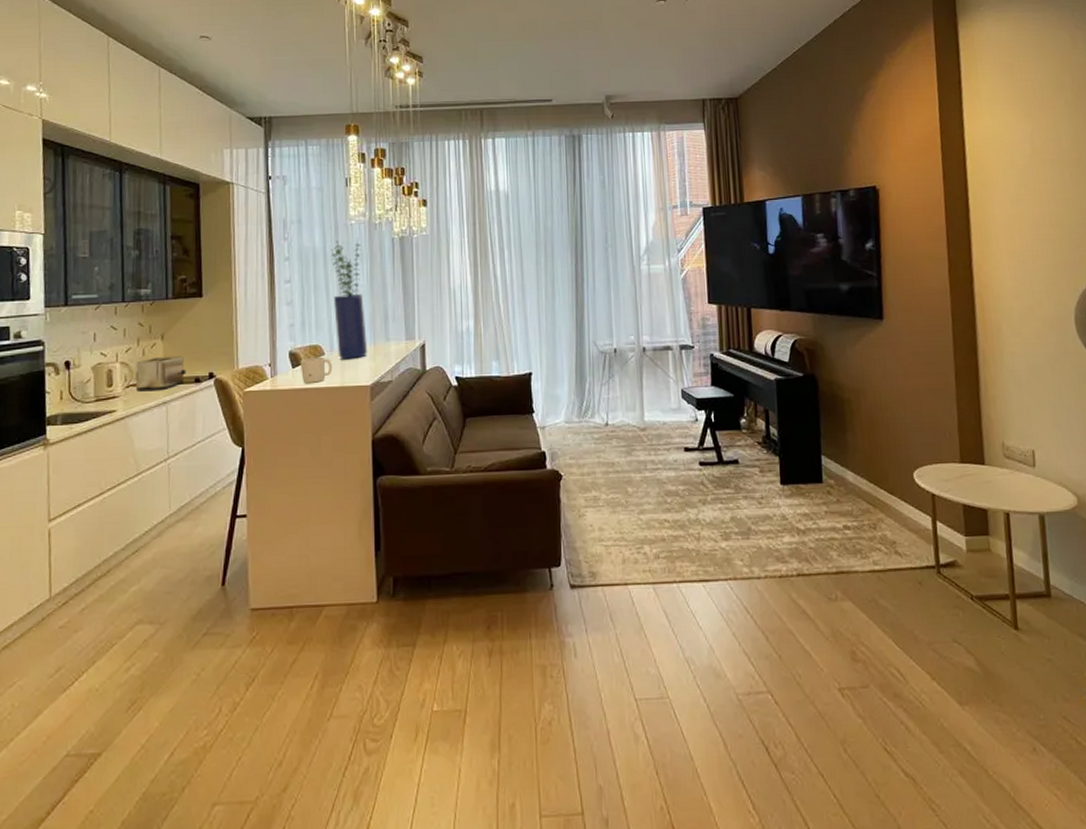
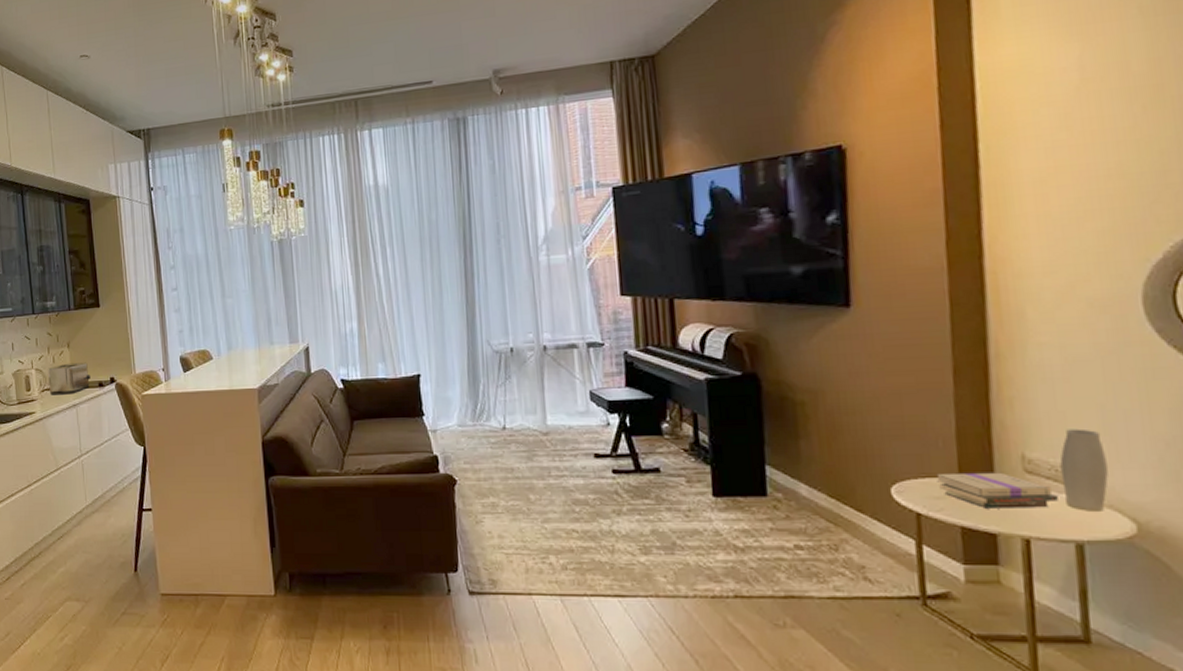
mug: present [300,356,333,383] -> none [190,361,221,387]
vase: present [330,237,368,360] -> none [212,243,254,364]
books: none [945,457,1027,488] -> present [936,472,1058,508]
vase: none [1027,421,1058,489] -> present [1059,428,1109,513]

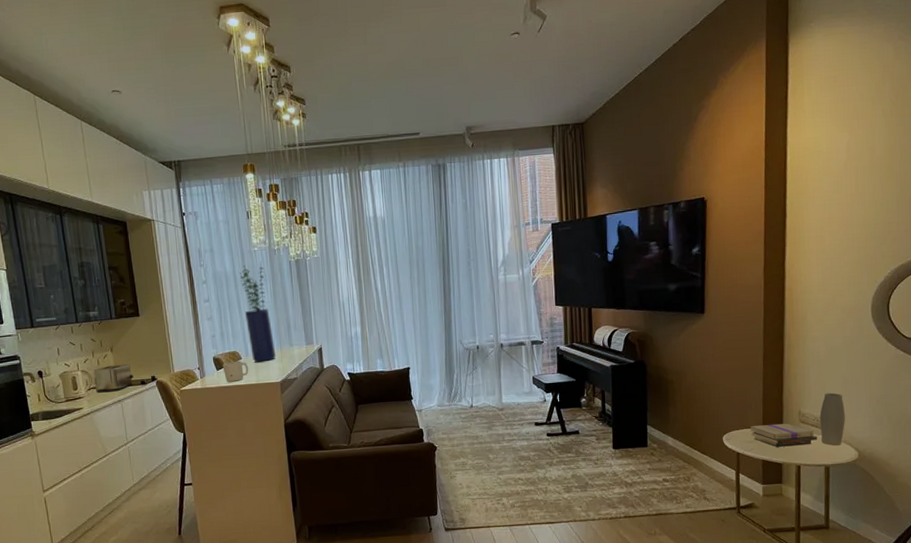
mug: none [190,361,221,387] -> present [222,360,249,382]
vase: none [212,243,254,364] -> present [239,262,276,363]

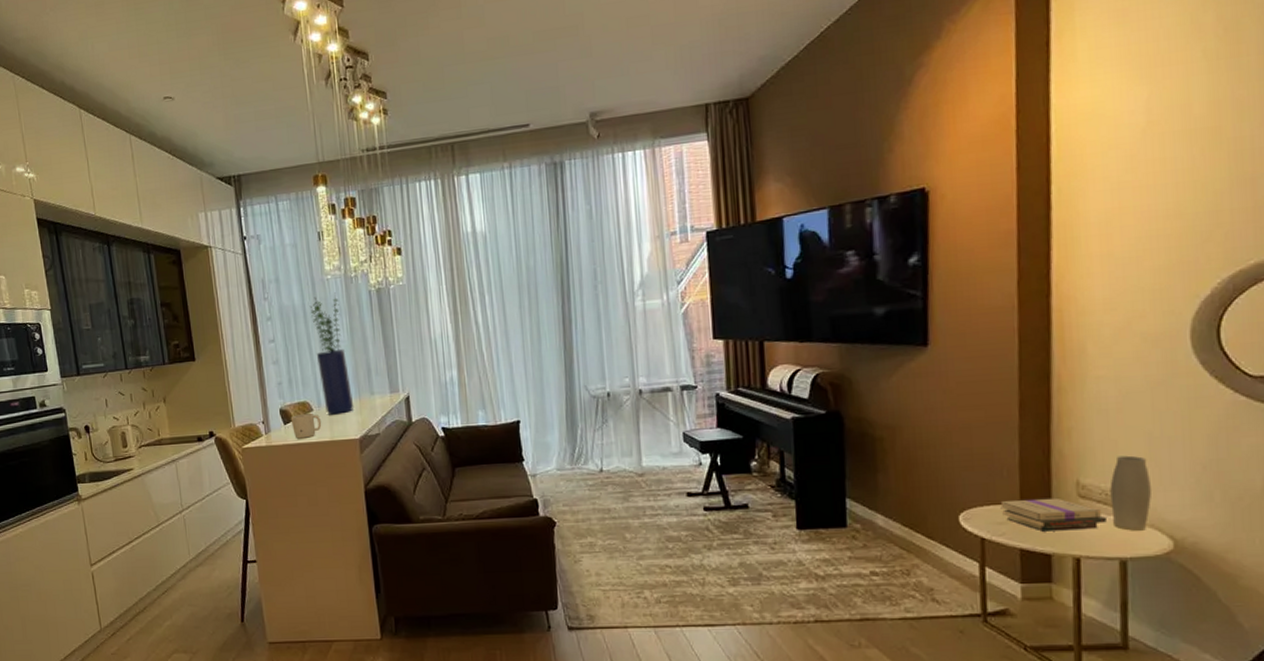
toaster: present [92,364,134,393] -> none [143,417,189,451]

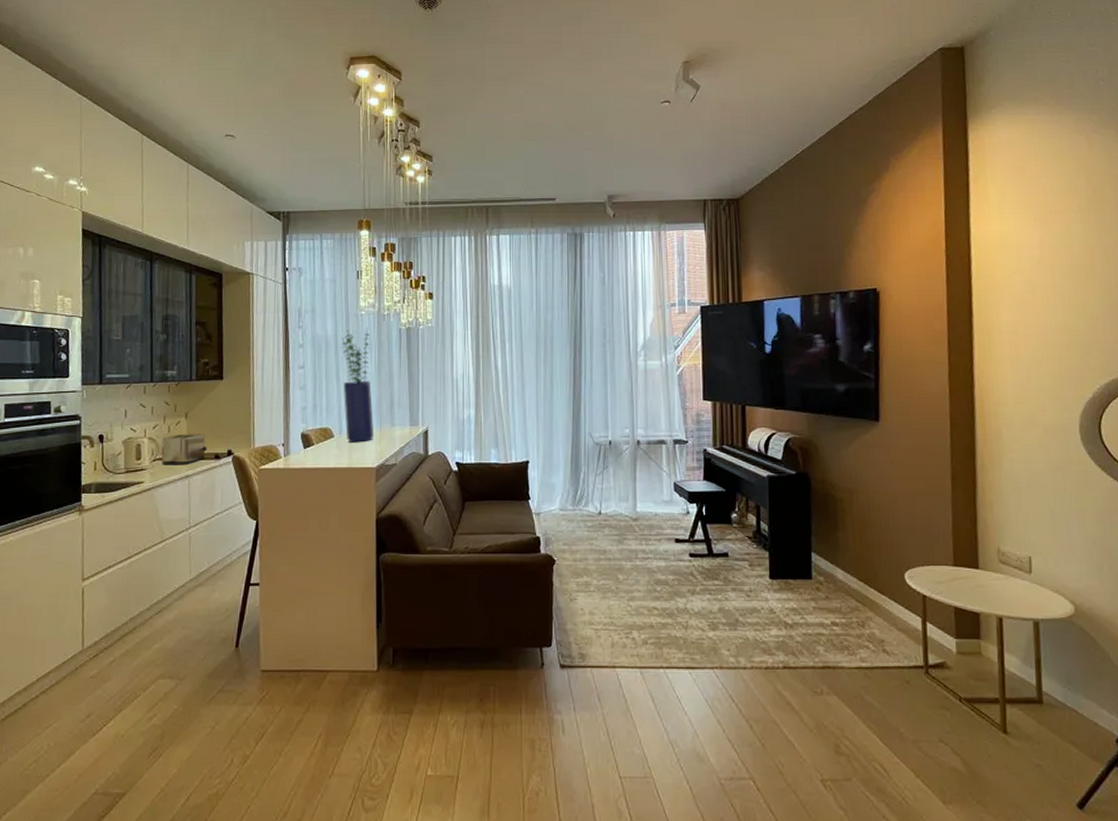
toaster: none [143,417,189,451] -> present [161,433,207,465]
mug: present [290,412,322,439] -> none [311,439,341,463]
books: present [1000,497,1106,532] -> none [938,562,1022,592]
vase: present [1110,455,1151,532] -> none [1023,528,1056,597]

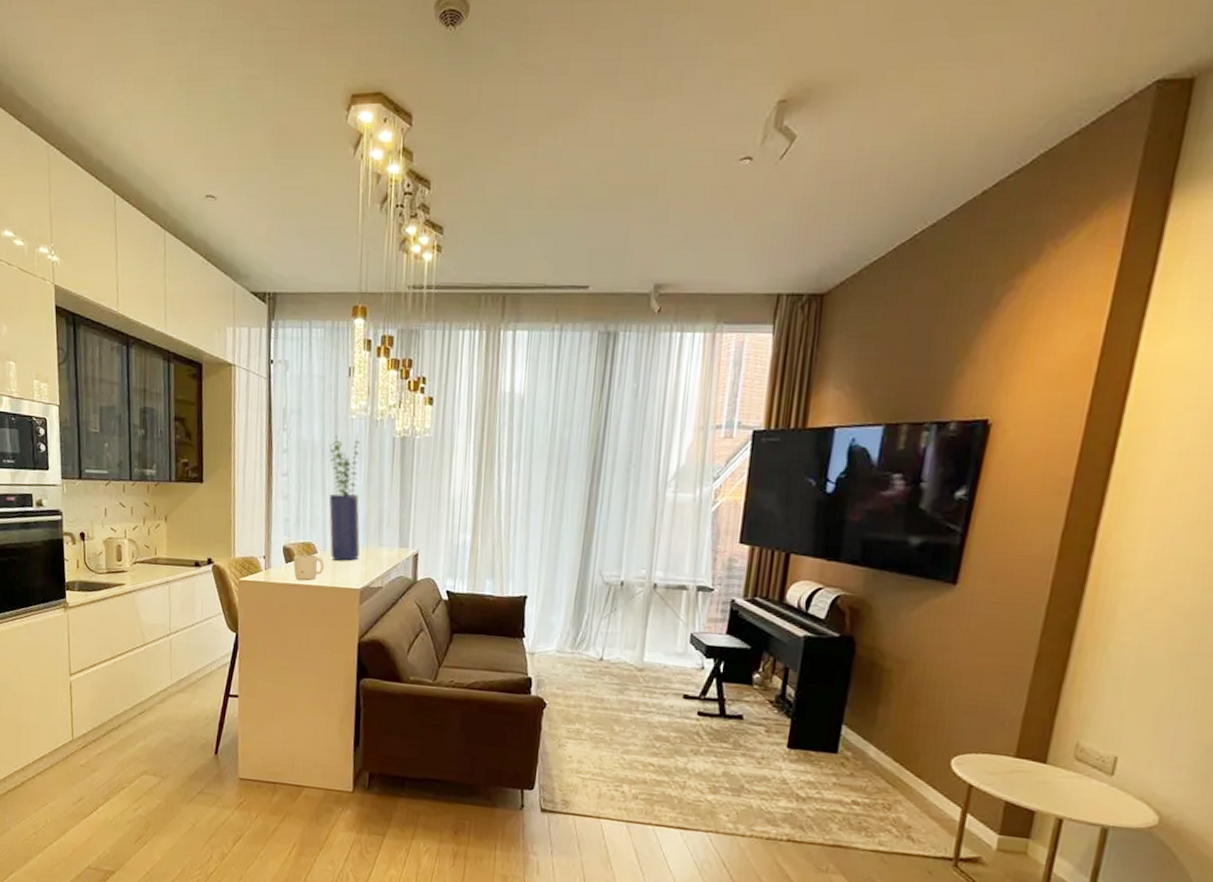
toaster: present [161,433,207,465] -> none [141,537,187,571]
mug: none [311,439,341,463] -> present [293,554,325,580]

